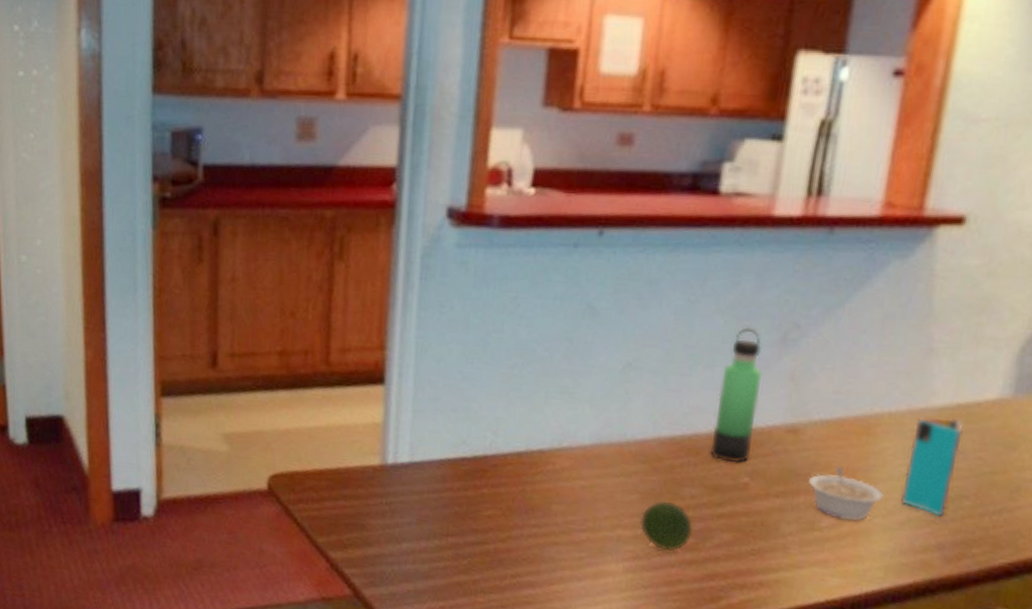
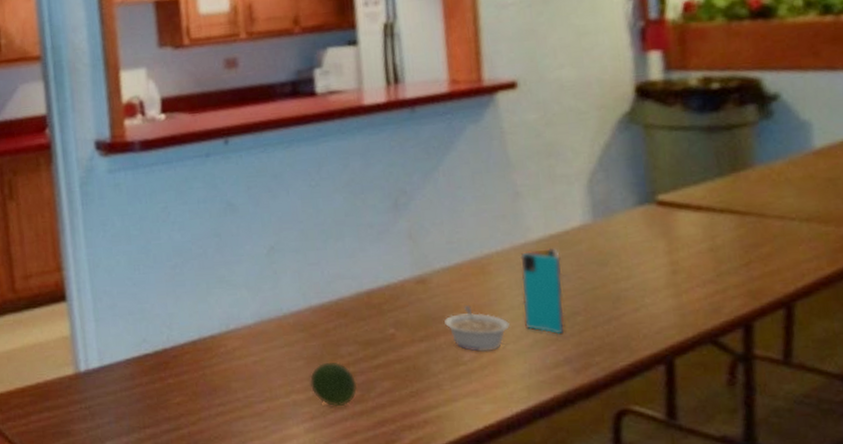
thermos bottle: present [710,327,763,464] -> none [351,199,391,319]

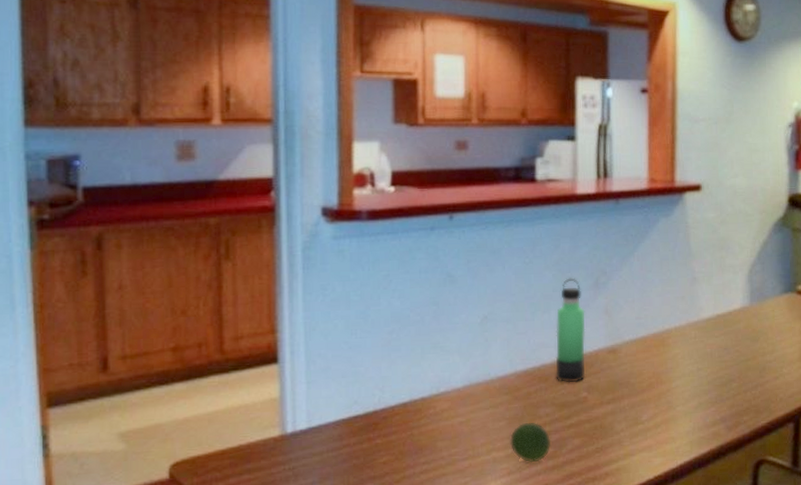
thermos bottle: none [351,199,391,319] -> present [555,278,586,383]
legume: present [443,304,510,352] -> none [628,371,681,413]
smartphone: present [520,247,565,335] -> none [692,325,724,398]

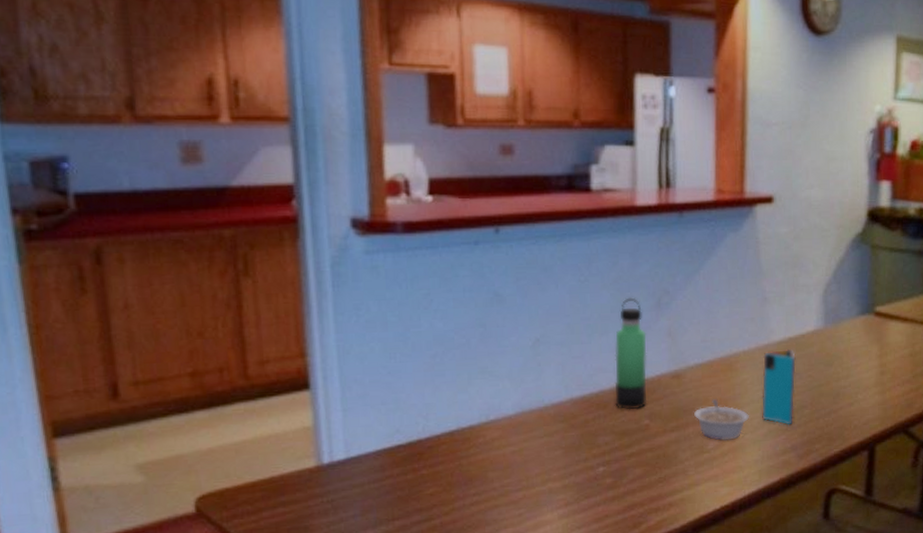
fruit: present [509,421,552,463] -> none [566,450,611,494]
legume: none [628,371,681,413] -> present [693,398,749,441]
smartphone: none [692,325,724,398] -> present [762,348,796,425]

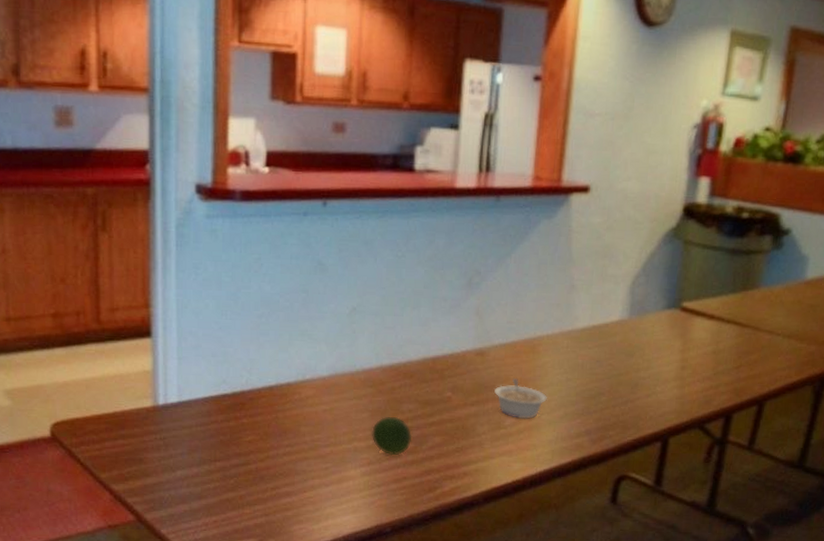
fruit: none [566,450,611,494] -> present [371,416,413,456]
thermos bottle: present [614,297,647,410] -> none [421,275,456,382]
smartphone: present [762,348,796,425] -> none [559,336,598,410]

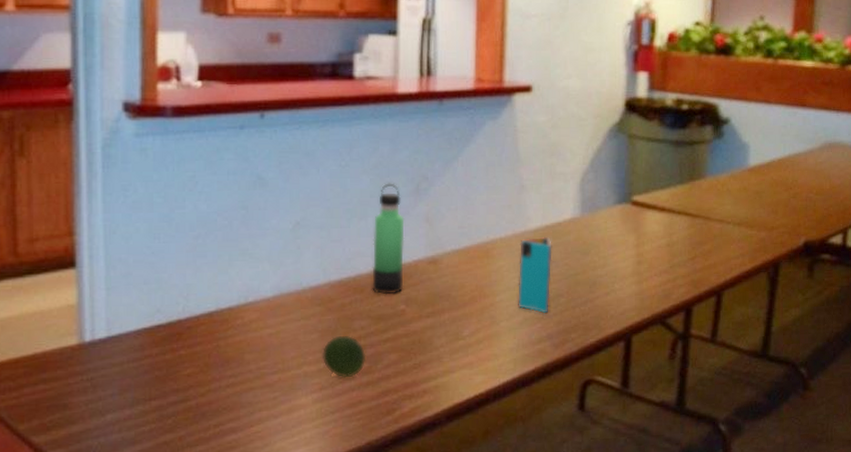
thermos bottle: none [421,275,456,382] -> present [372,183,405,295]
legume: present [493,377,547,419] -> none [449,284,505,328]
smartphone: none [559,336,598,410] -> present [518,236,552,314]

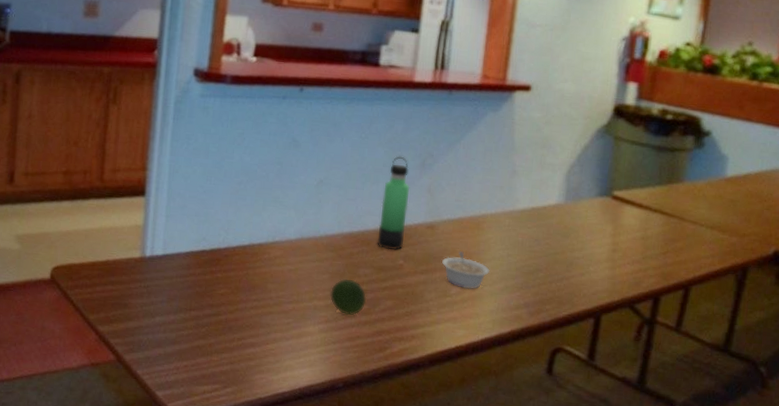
legume: none [449,284,505,328] -> present [441,250,490,289]
smartphone: present [518,236,552,314] -> none [501,216,536,284]

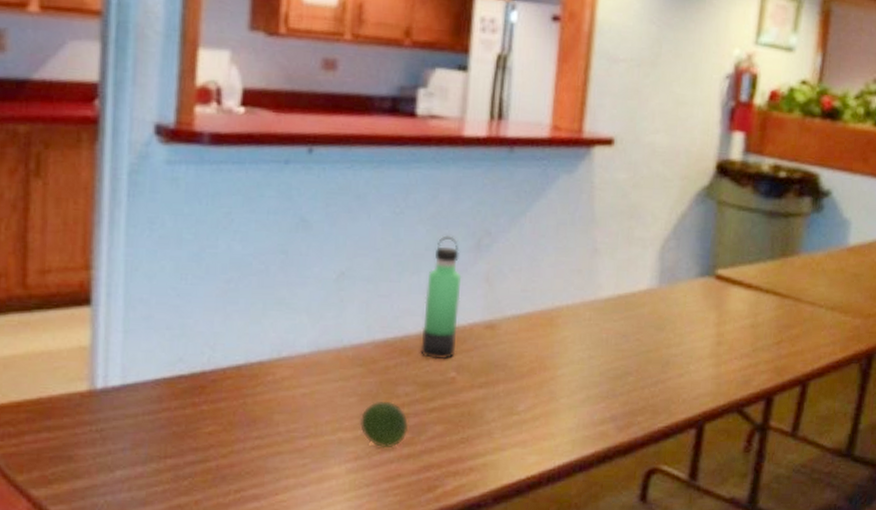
legume: present [441,250,490,289] -> none [505,354,567,403]

